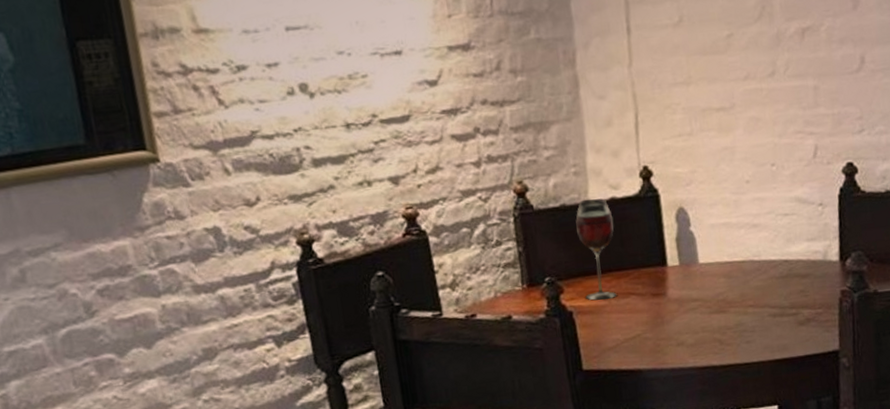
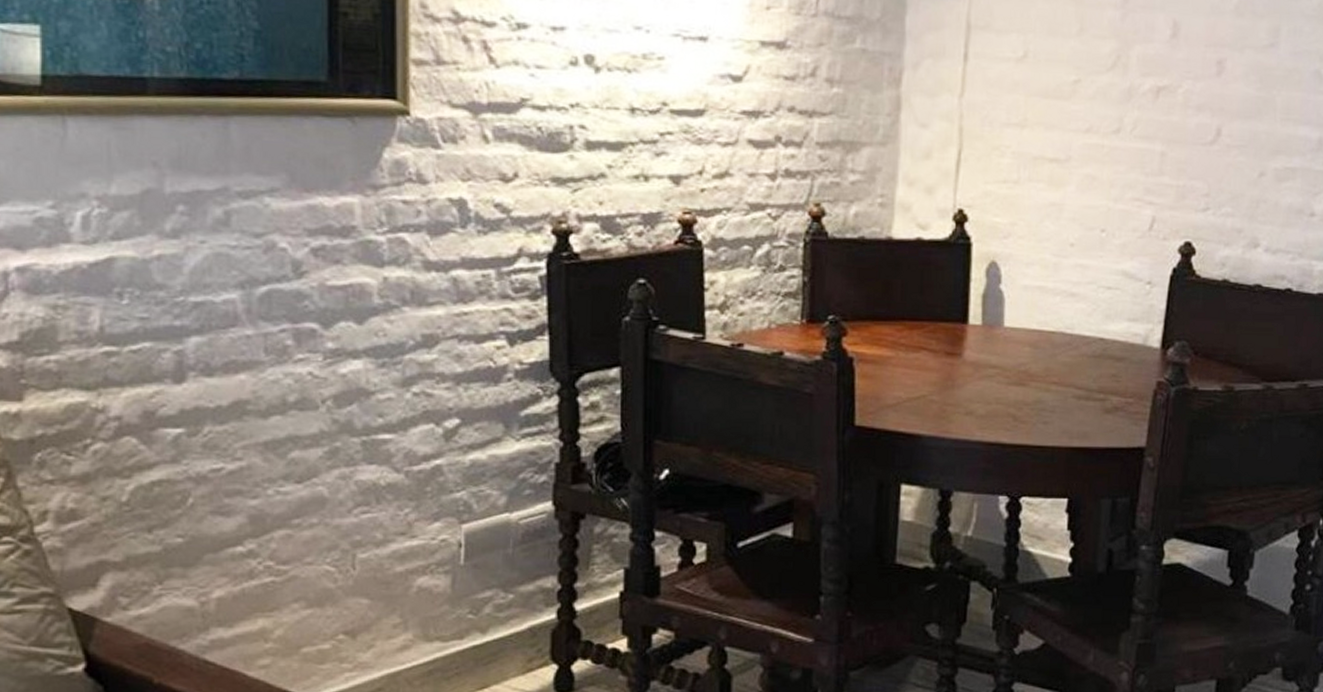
wineglass: present [575,198,617,301] -> none [871,235,916,351]

